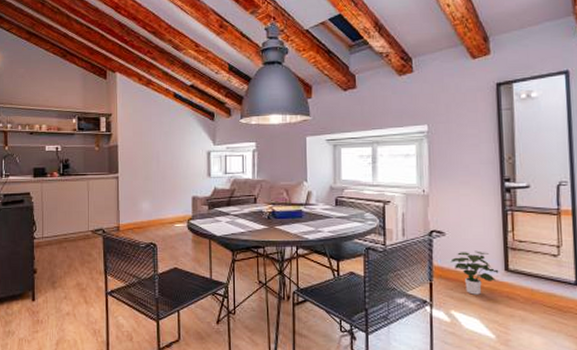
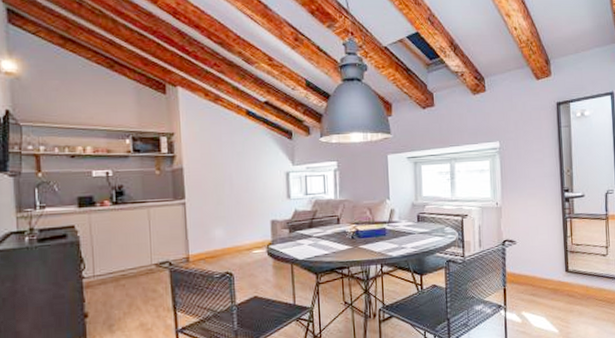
potted plant: present [450,250,499,295] -> none [521,255,561,296]

